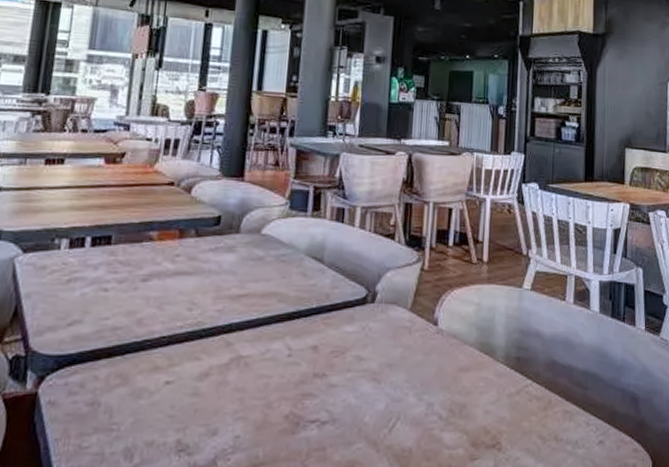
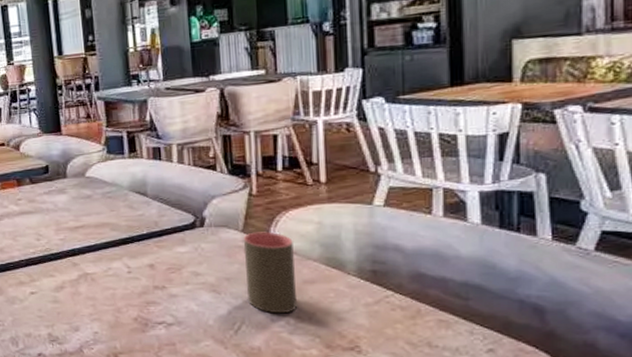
cup: none [405,311,454,407] -> present [243,231,298,314]

